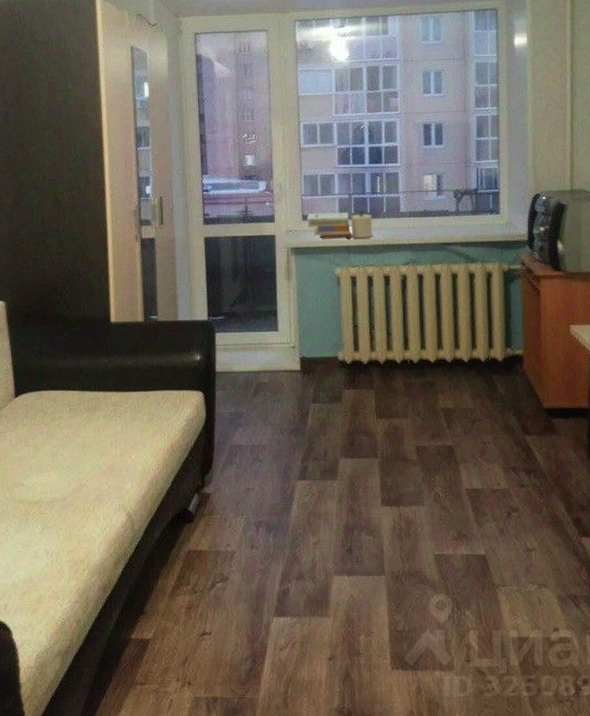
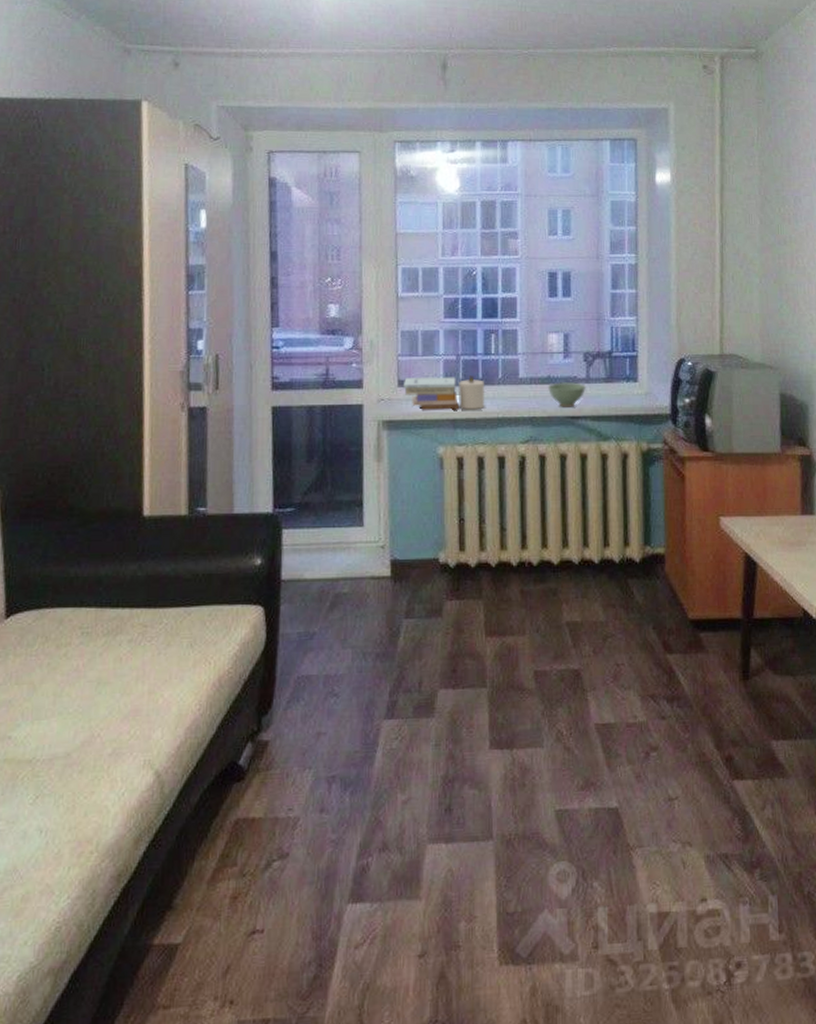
bowl: none [423,215,457,236] -> present [547,382,587,407]

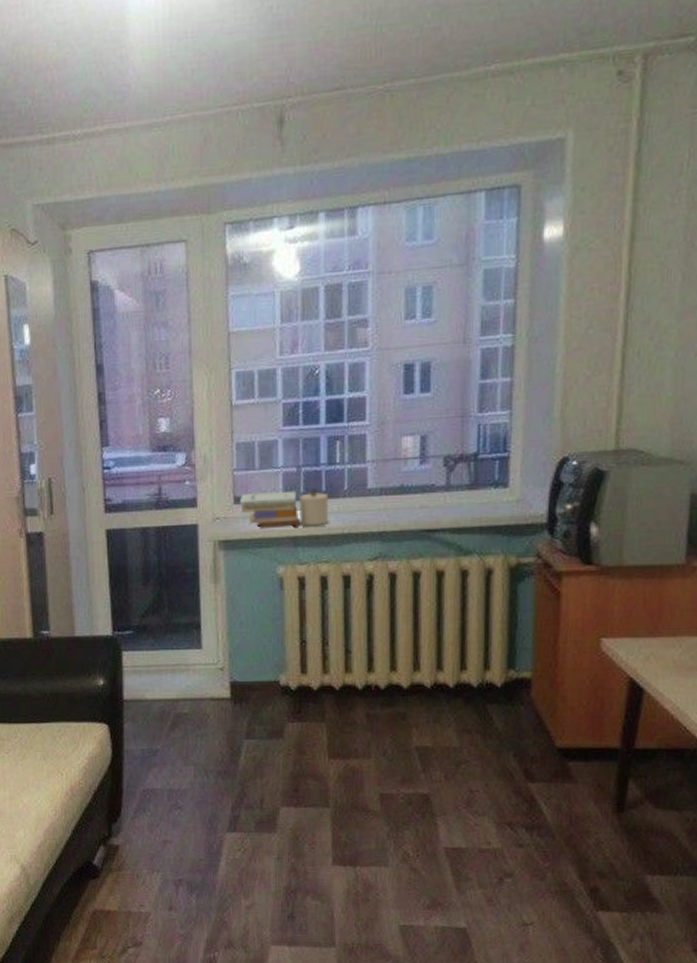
bowl: present [547,382,587,407] -> none [399,491,447,520]

